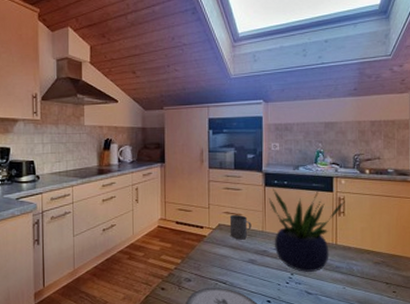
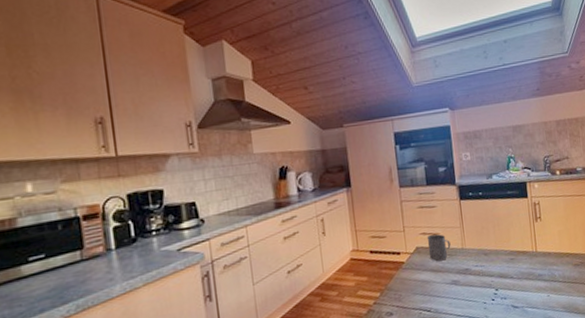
potted plant: present [268,188,345,272] -> none [464,197,540,286]

